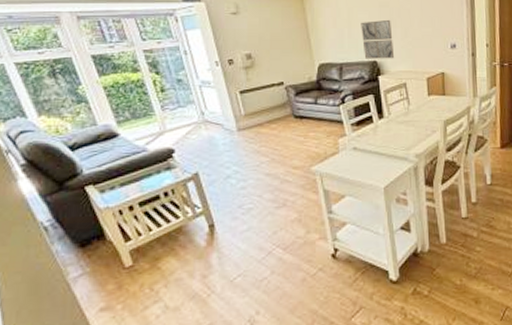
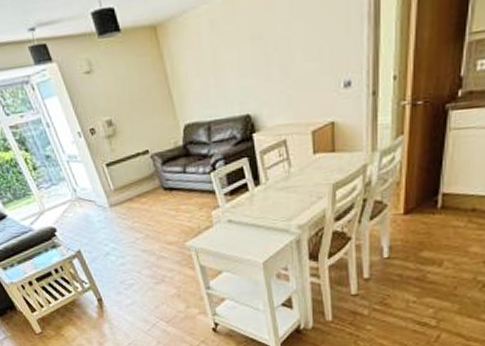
wall art: present [361,19,395,59] -> none [229,56,272,114]

